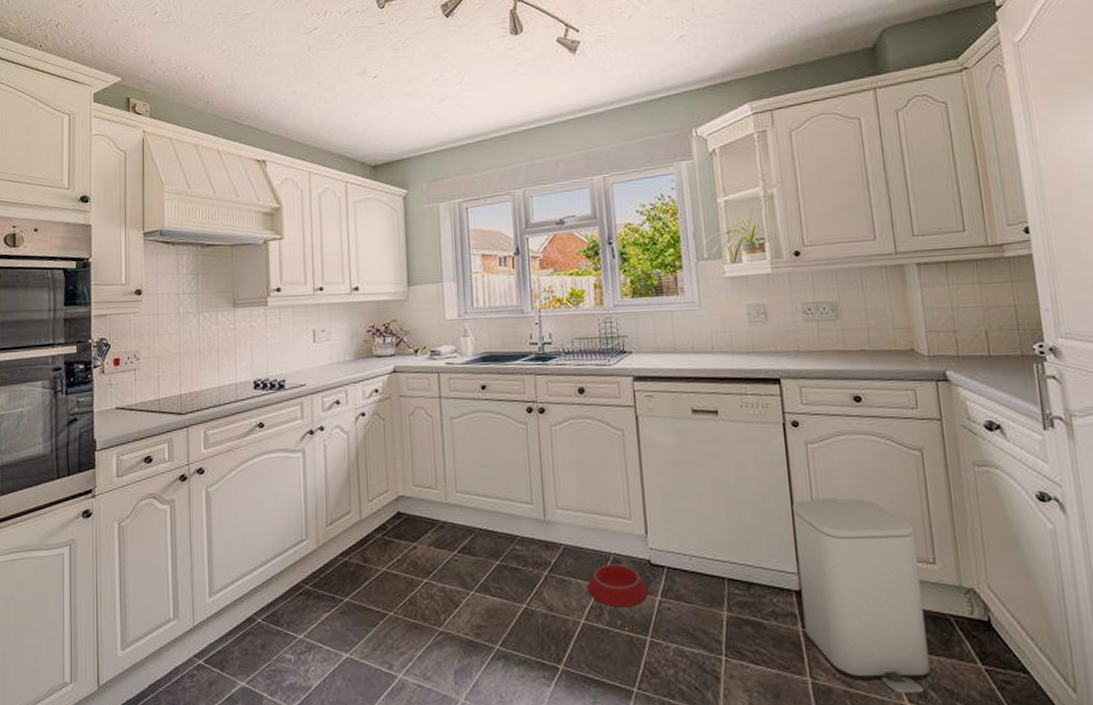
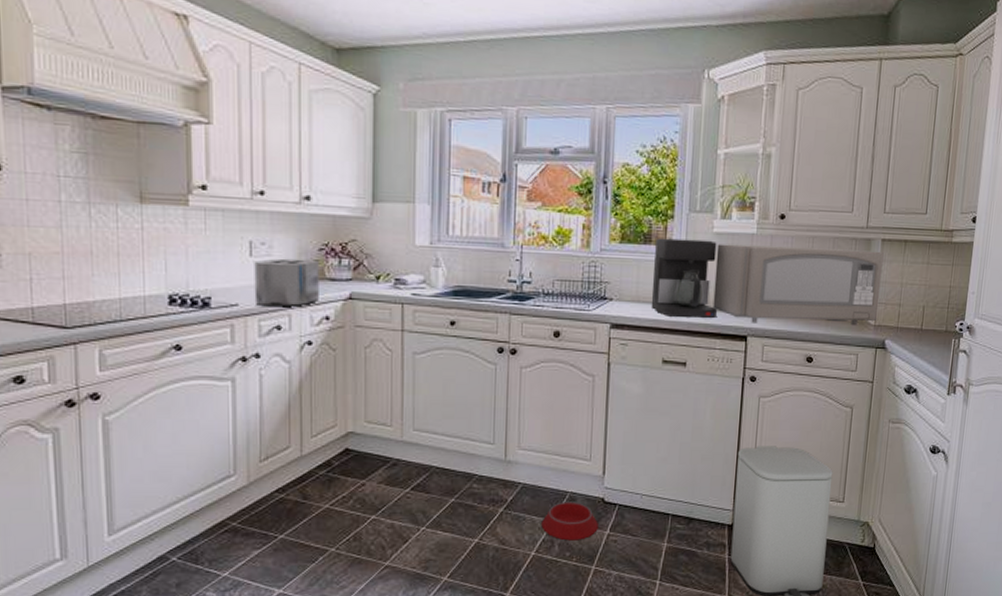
toaster: none [317,340,369,385] -> present [254,258,319,308]
coffee maker: none [667,285,743,366] -> present [651,238,717,319]
microwave: none [731,276,931,365] -> present [713,244,884,326]

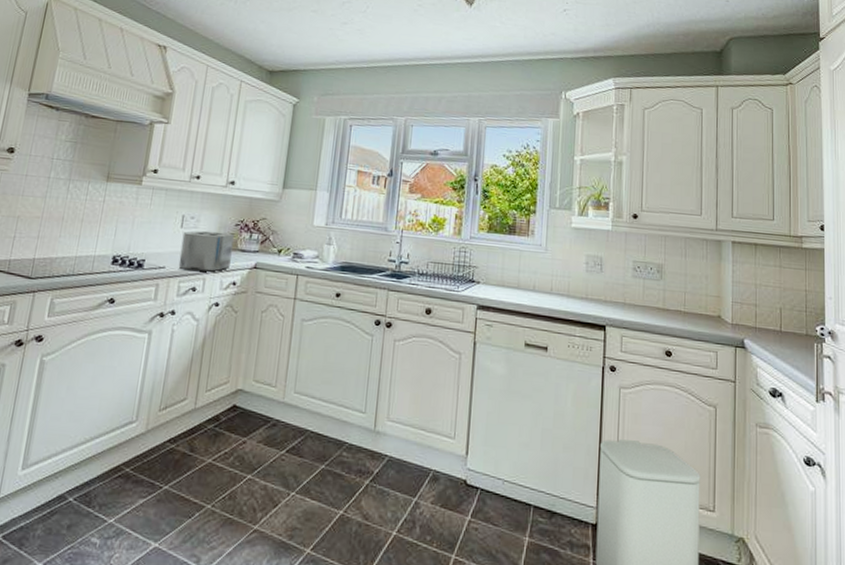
pet bowl: present [541,501,598,541] -> none [404,479,460,524]
coffee maker: present [651,238,717,319] -> none [514,229,576,307]
microwave: present [713,244,884,326] -> none [572,238,735,323]

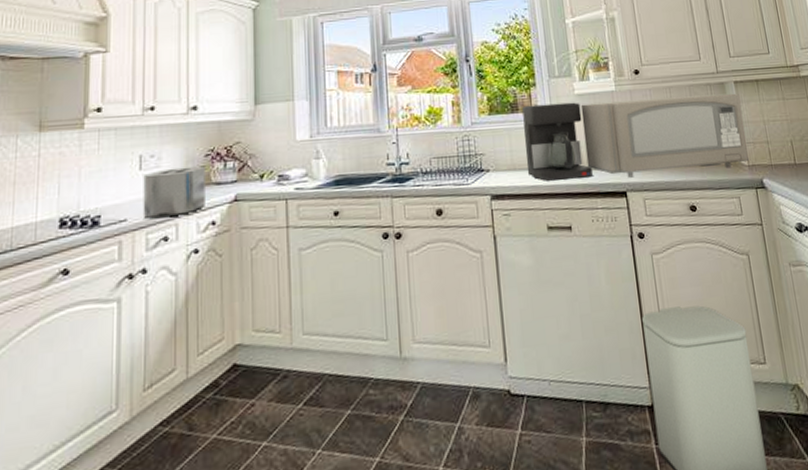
coffee maker: none [514,229,576,307] -> present [522,102,593,182]
microwave: none [572,238,735,323] -> present [580,93,750,178]

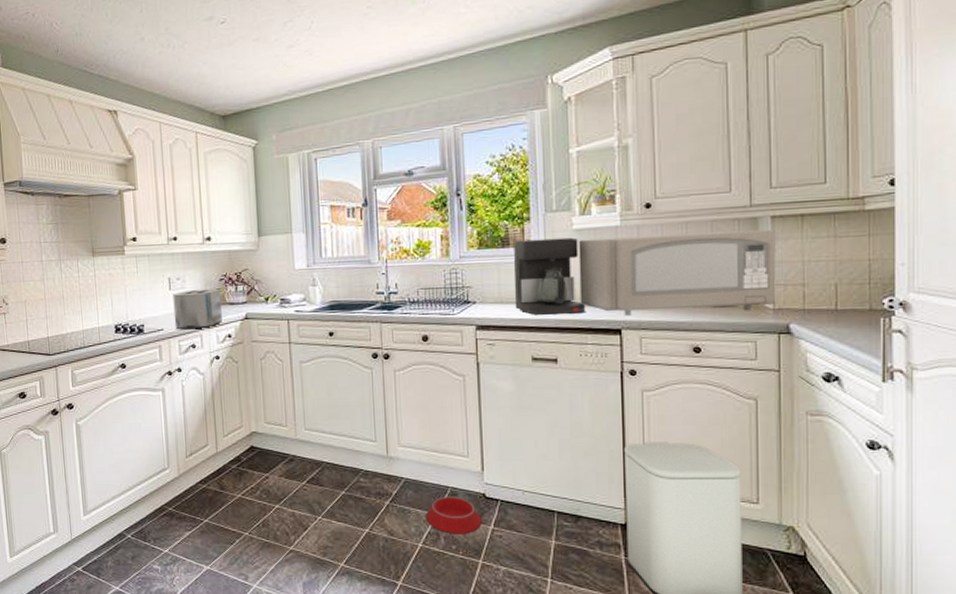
pet bowl: none [446,397,508,448] -> present [426,496,482,534]

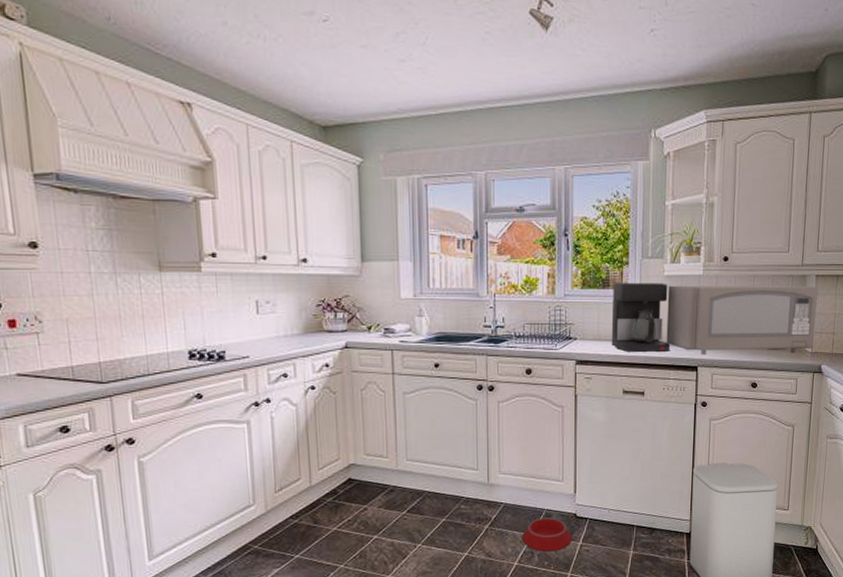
toaster: present [173,288,222,330] -> none [261,314,319,358]

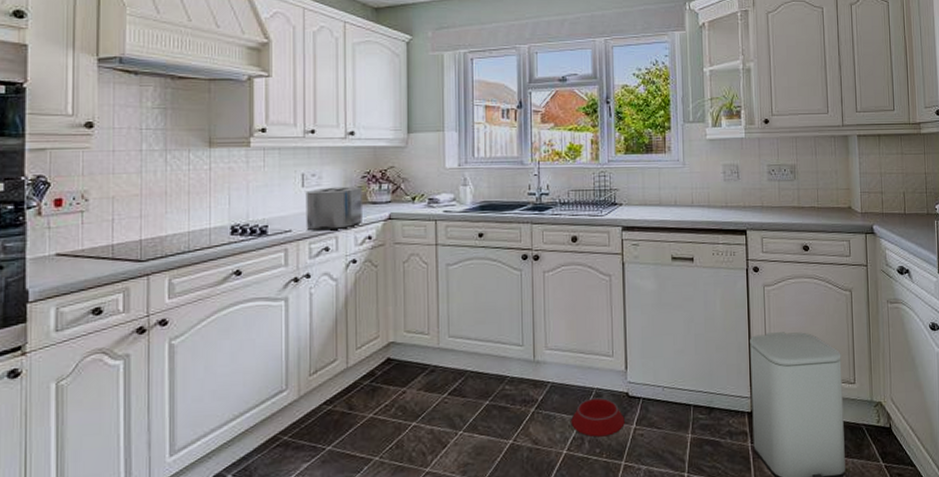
toaster: none [261,314,319,358] -> present [306,186,362,231]
coffee maker: present [611,282,670,353] -> none [656,146,717,218]
microwave: present [666,285,818,355] -> none [711,146,863,218]

